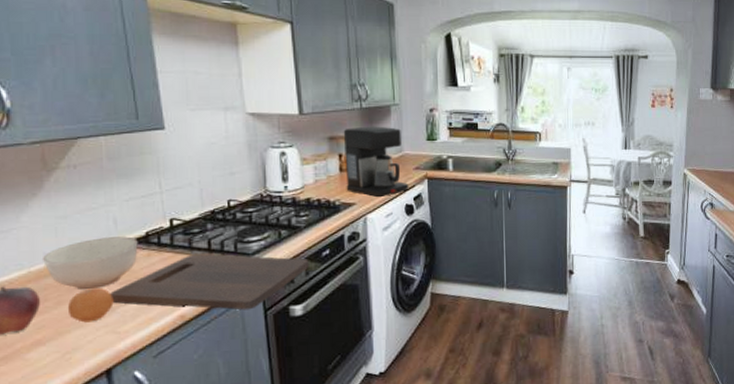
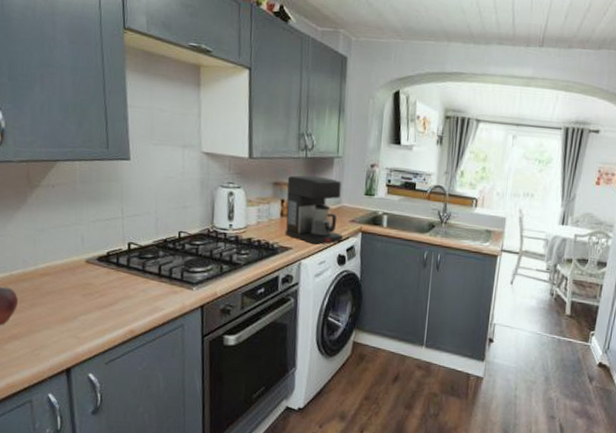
bowl: present [42,236,138,290] -> none [21,252,100,297]
fruit: present [67,288,114,323] -> none [39,296,77,326]
cutting board: present [110,254,309,311] -> none [74,277,245,334]

